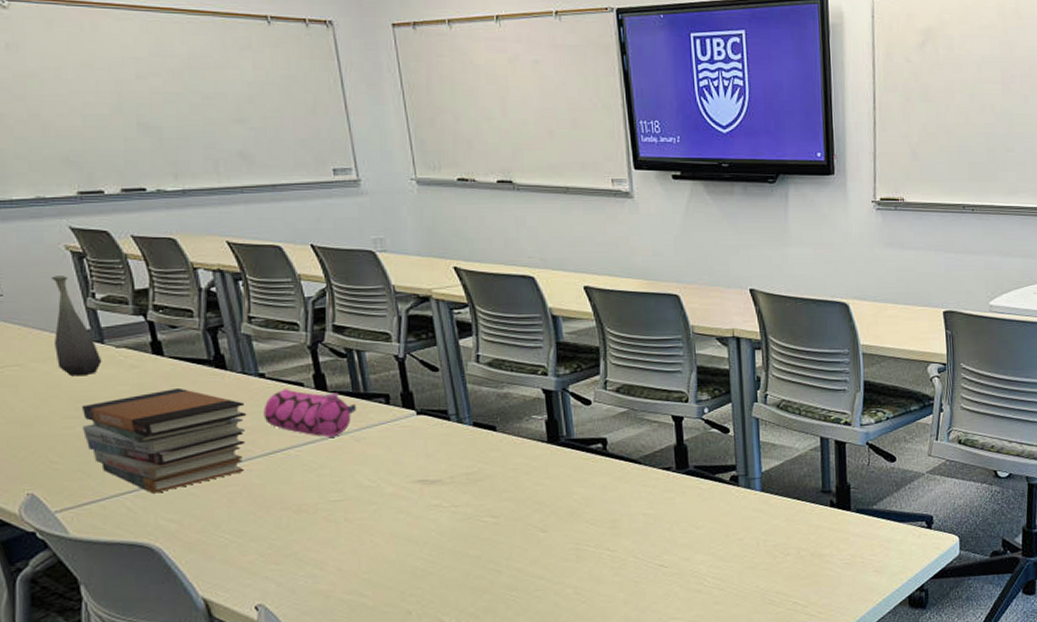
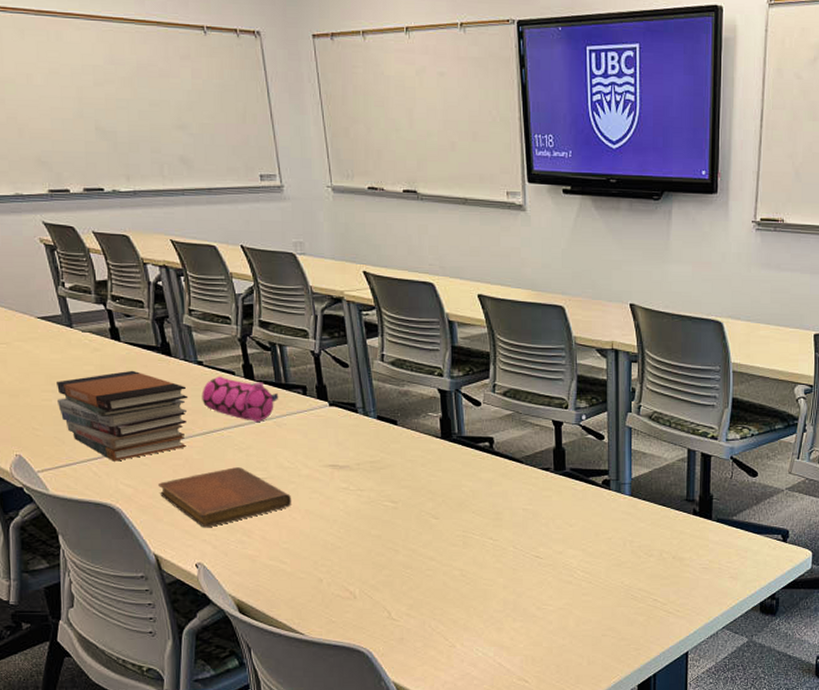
bottle: present [52,276,102,377] -> none [30,265,71,356]
notebook: none [209,490,374,563] -> present [158,467,292,528]

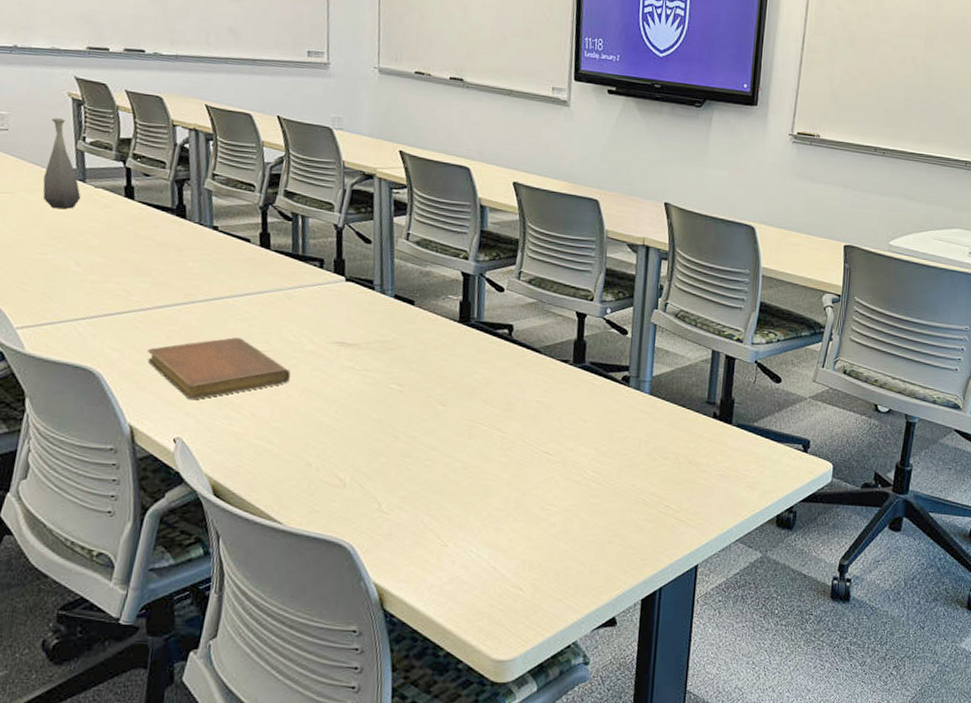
bottle: none [30,265,71,356] -> present [42,118,81,210]
book stack: present [57,370,188,462] -> none [53,229,197,323]
pencil case: present [202,376,278,422] -> none [210,242,293,292]

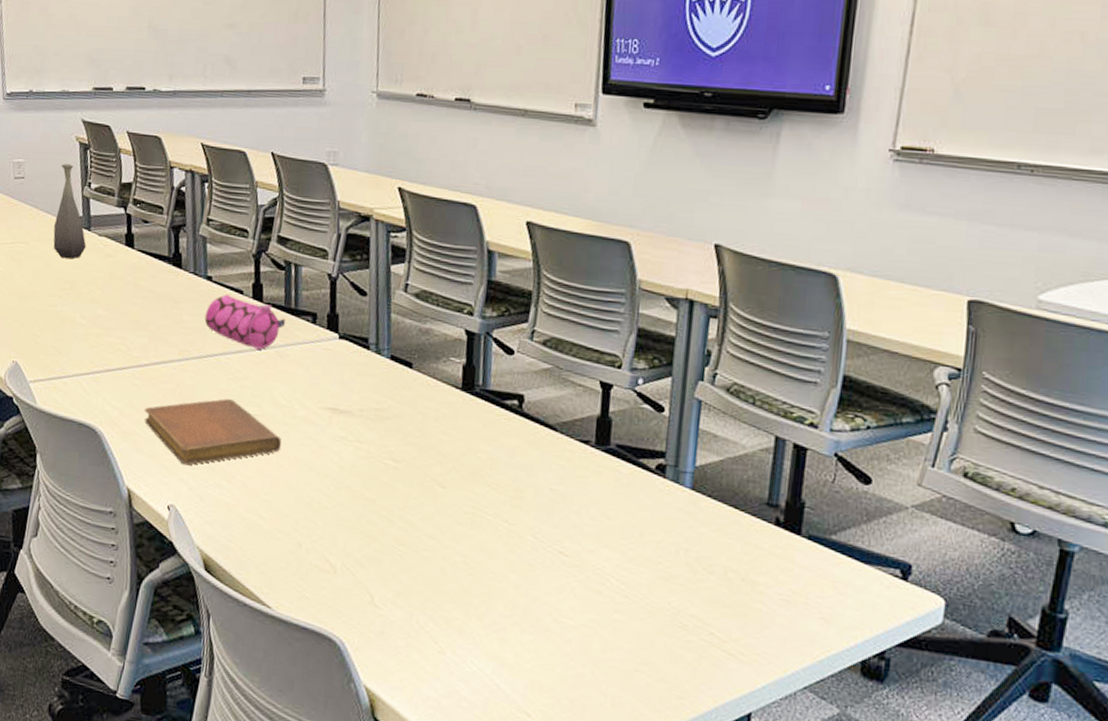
pencil case: none [210,242,293,292] -> present [204,294,285,350]

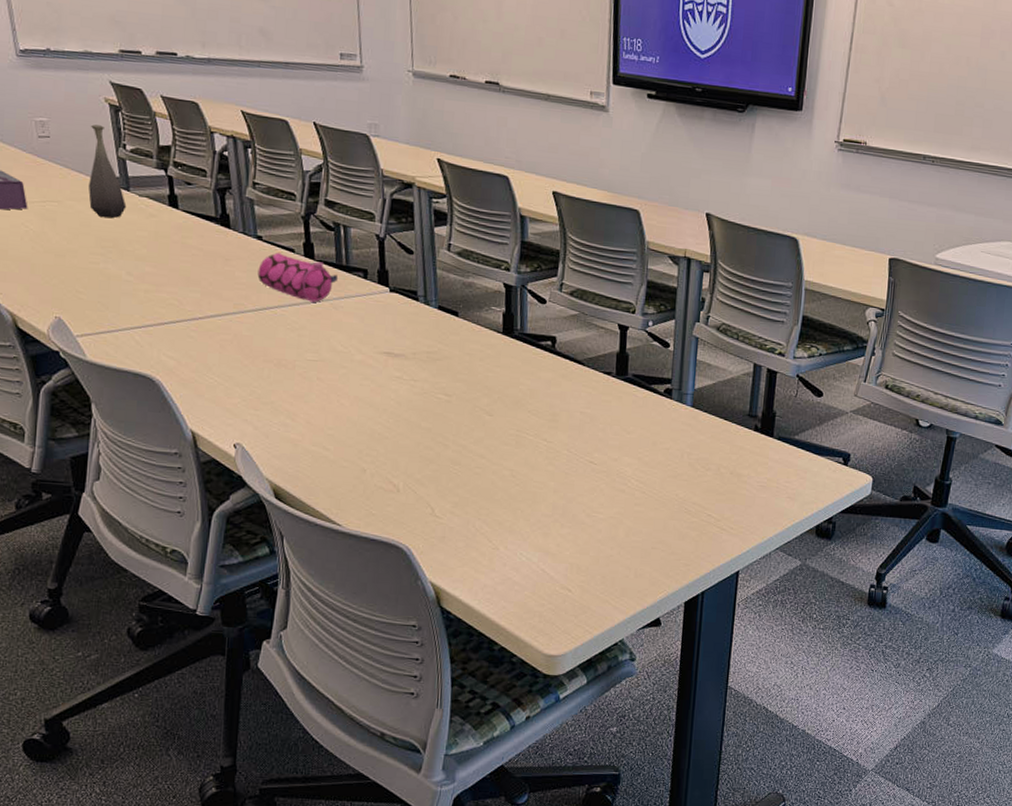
notebook: present [144,398,282,466] -> none [203,347,342,408]

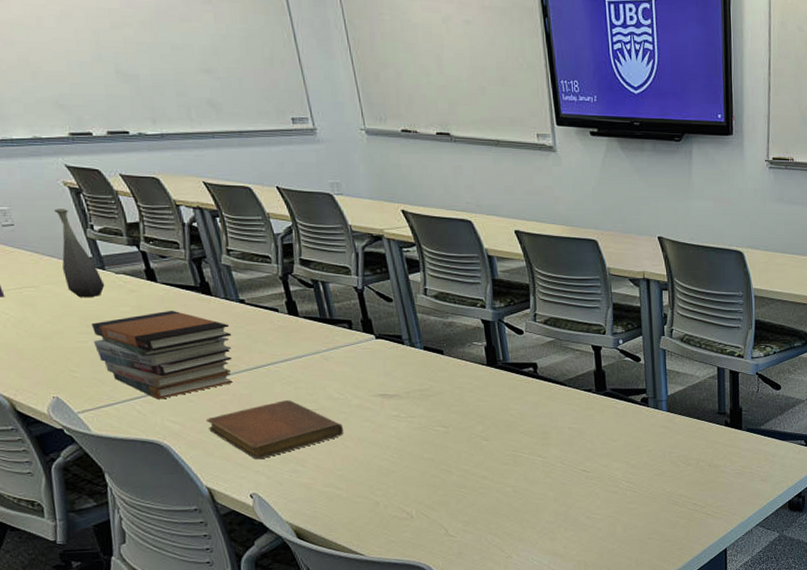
book stack: none [105,239,244,332] -> present [92,310,233,400]
notebook: none [203,347,342,408] -> present [207,400,344,460]
pencil case: present [257,252,337,302] -> none [245,313,324,356]

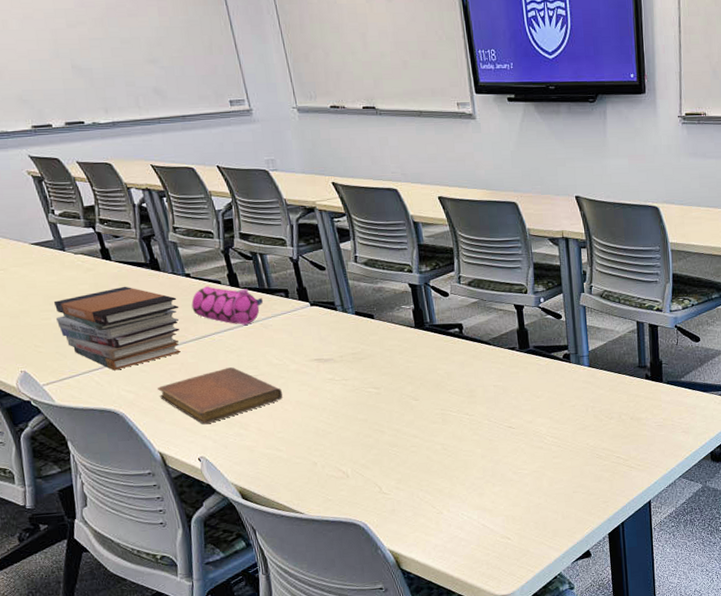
bottle: present [54,209,105,298] -> none [20,196,65,278]
pencil case: none [245,313,324,356] -> present [191,286,263,325]

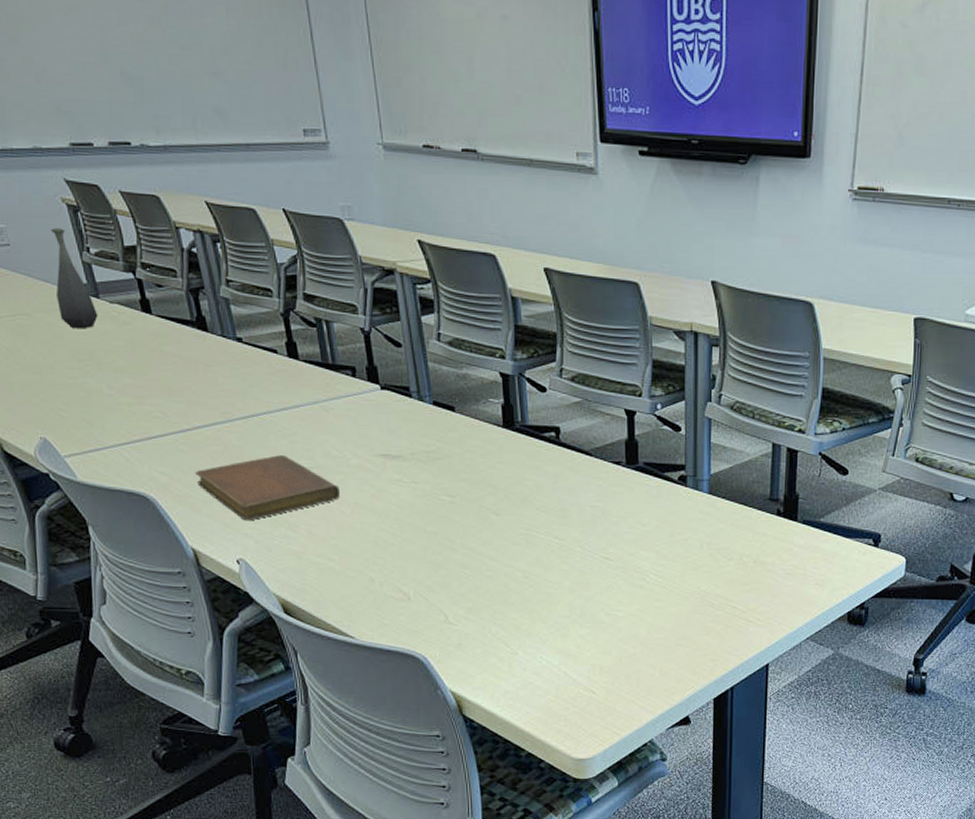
bottle: none [20,196,65,278] -> present [51,228,98,329]
book stack: present [54,286,181,371] -> none [83,346,227,447]
pencil case: present [191,286,263,325] -> none [241,355,325,406]

